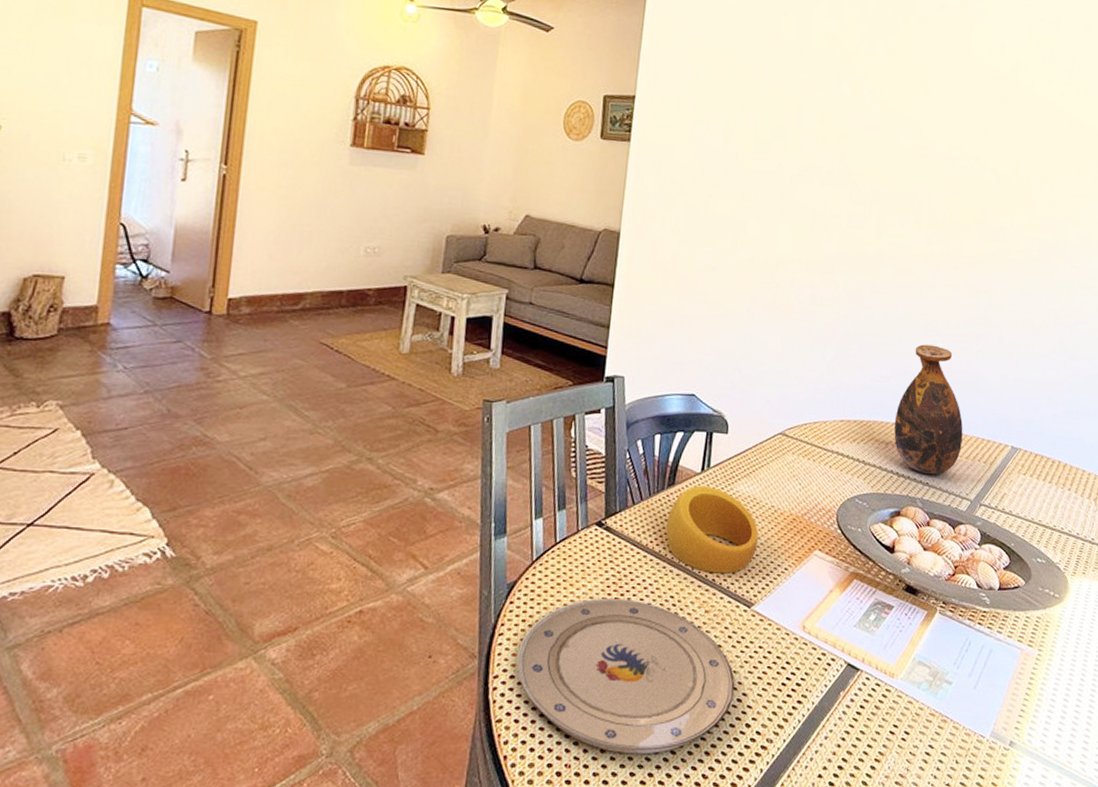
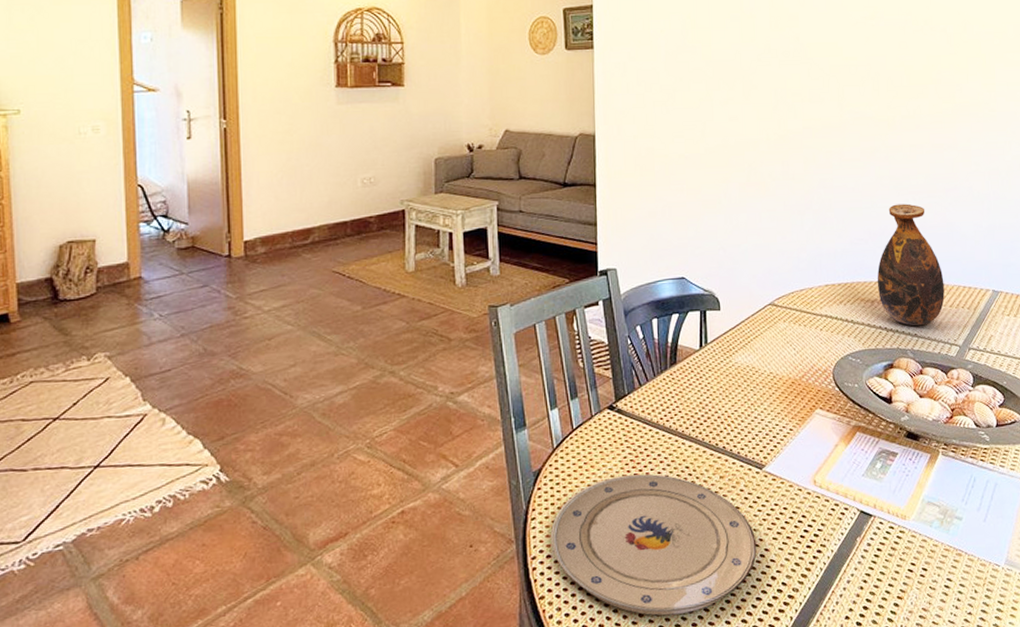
ring: present [666,485,758,574] -> none [674,361,761,441]

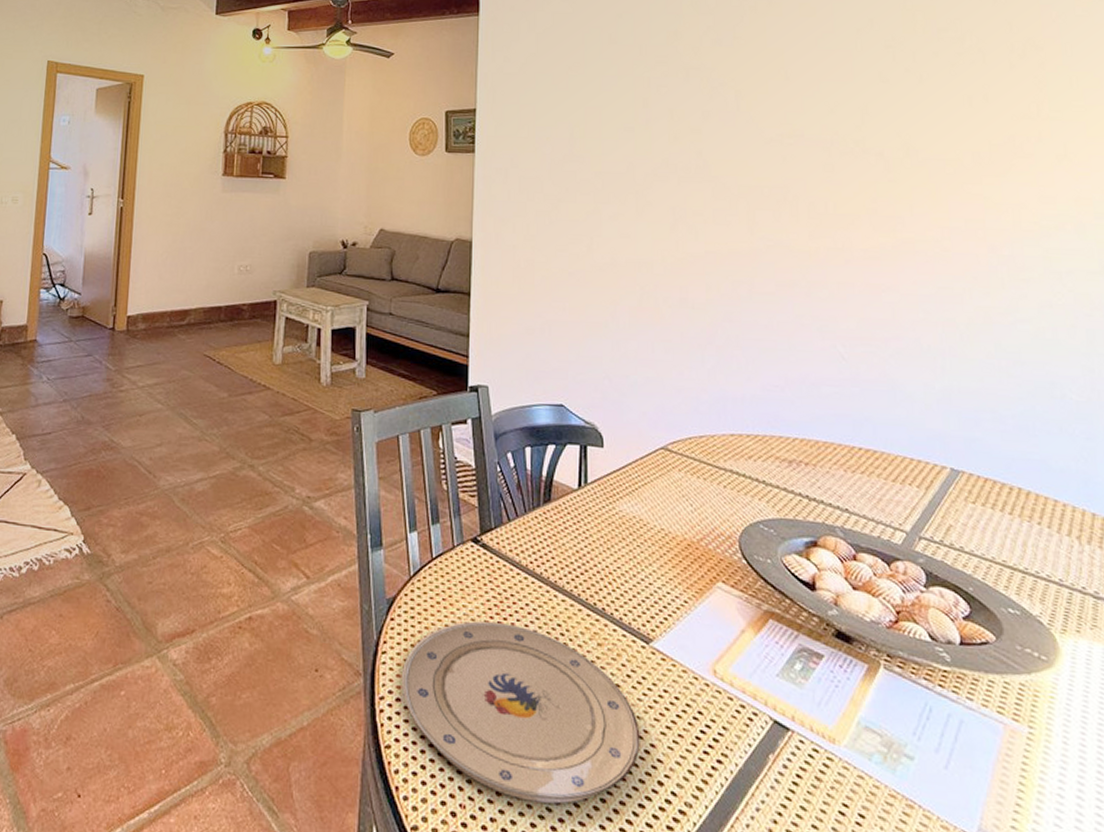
vase: present [877,203,945,326] -> none [795,349,885,500]

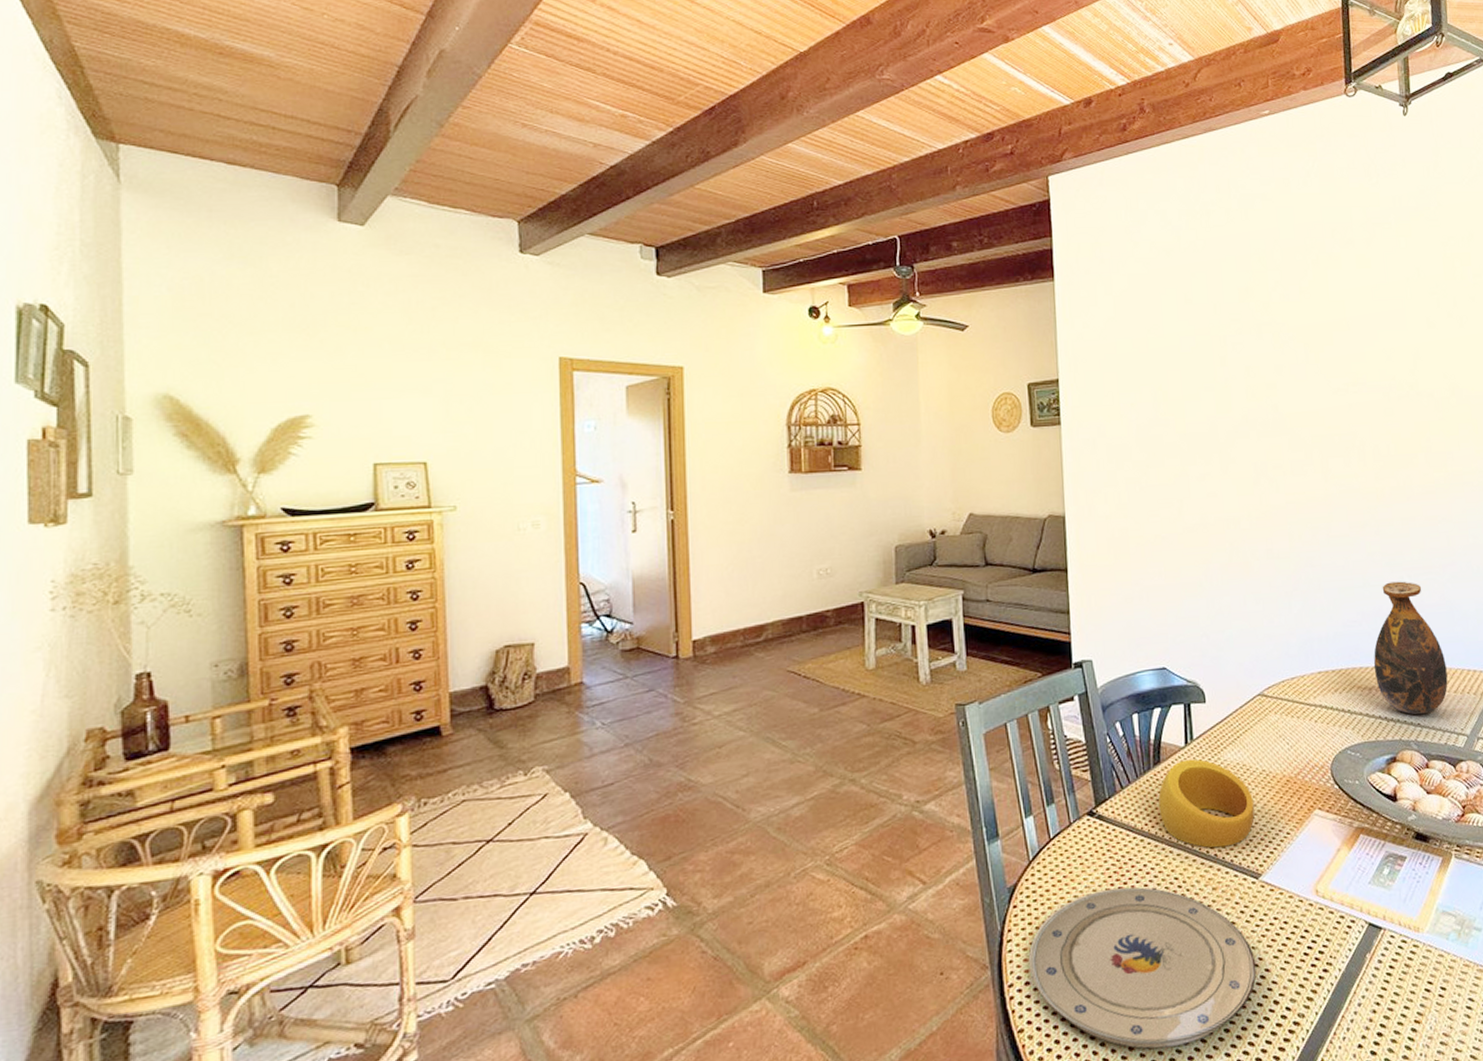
ring: none [546,503,649,603] -> present [1158,759,1255,848]
vase: none [795,349,885,500] -> present [1373,581,1448,715]

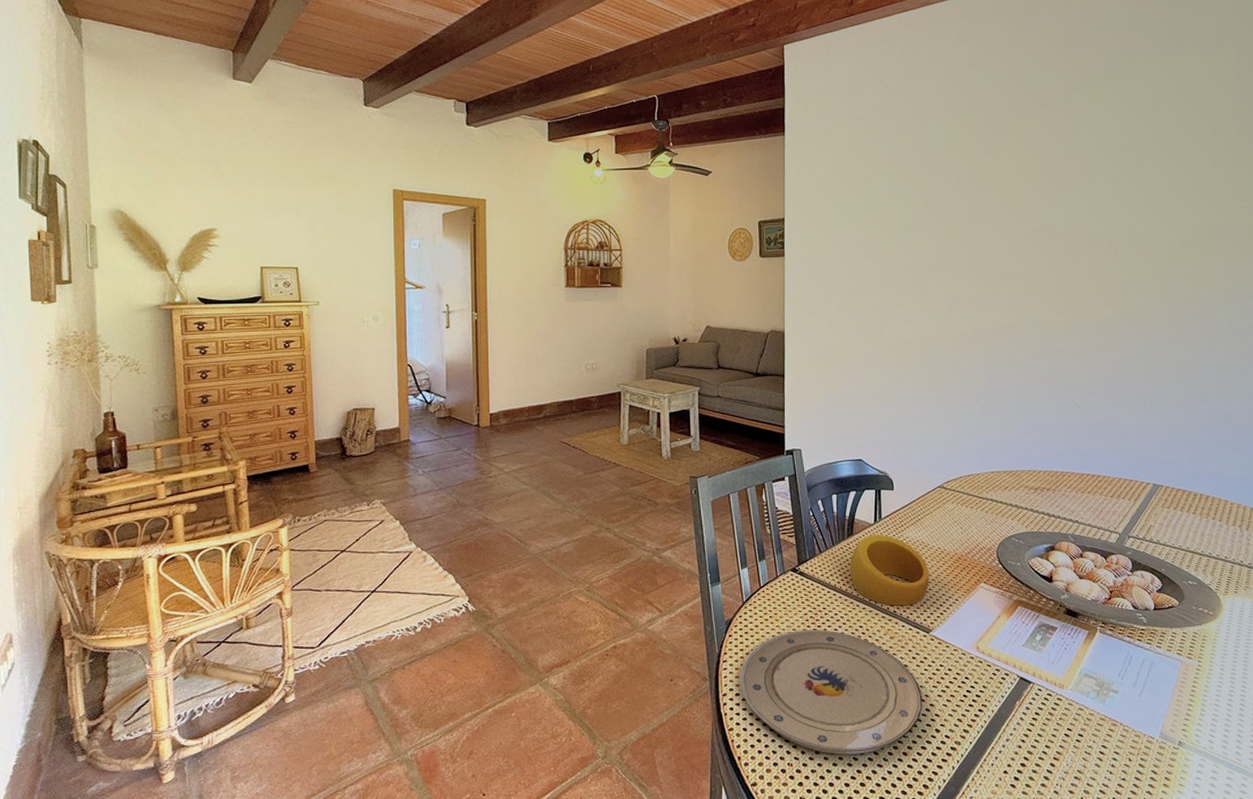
vase: present [1373,581,1448,715] -> none [1040,401,1106,513]

